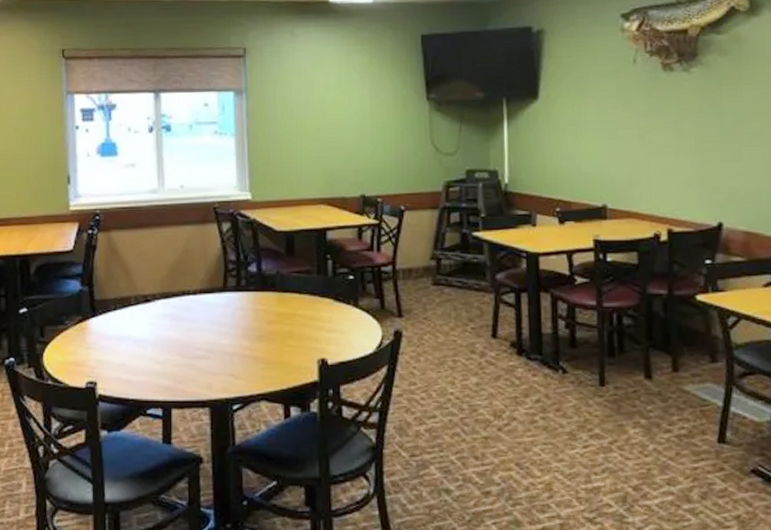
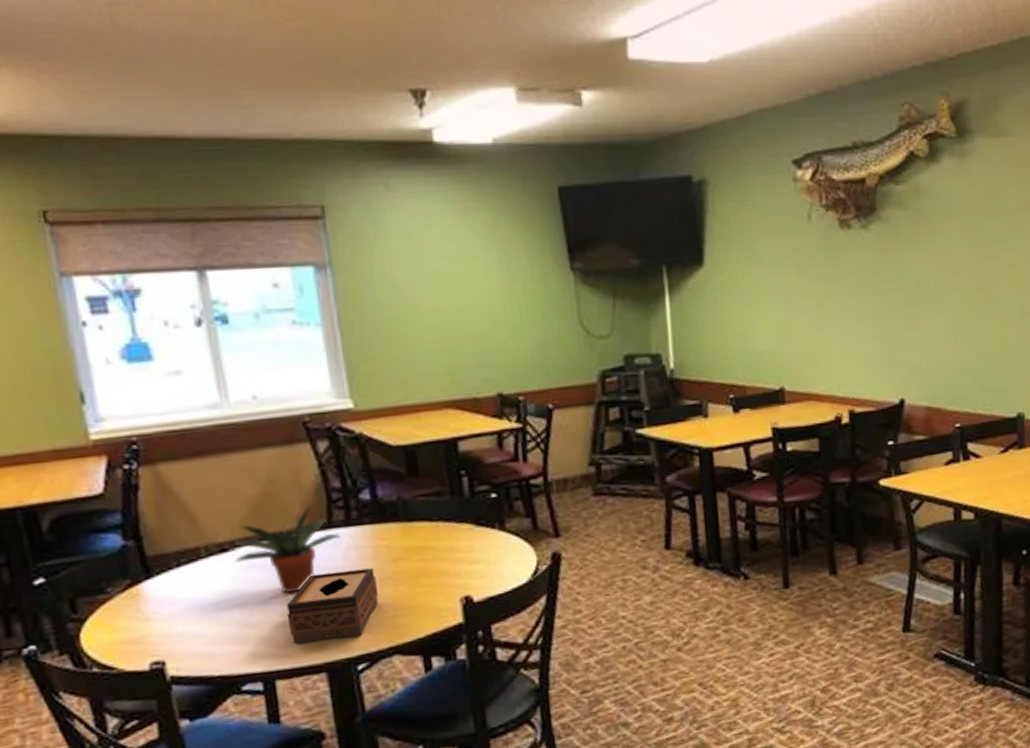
potted plant: none [155,271,231,340] -> present [235,504,341,594]
tissue box: none [186,327,255,381] -> present [286,568,379,643]

